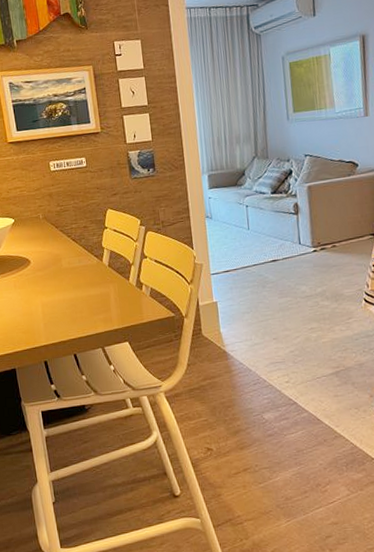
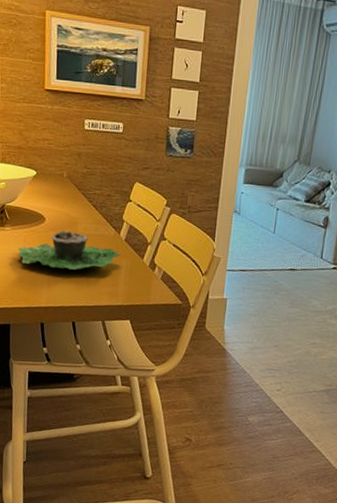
succulent planter: none [10,268,108,308] -> present [17,230,121,270]

